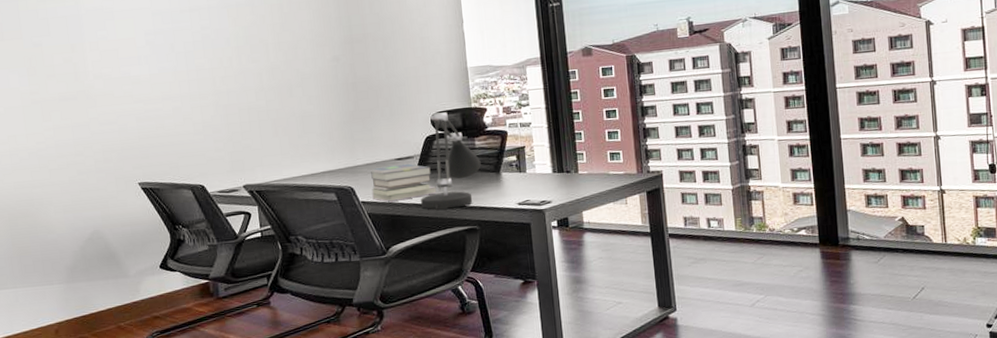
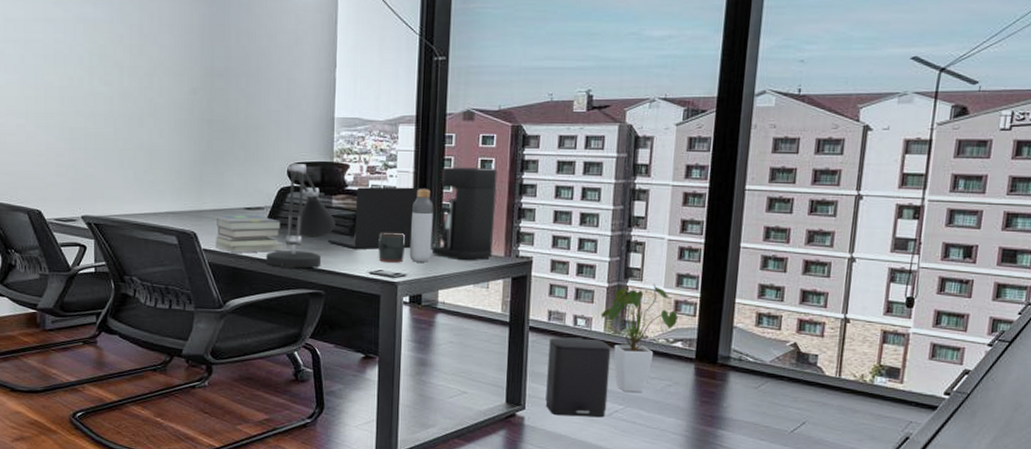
laptop: none [475,120,561,185] -> present [327,187,429,250]
mug: none [522,163,547,192] -> present [378,232,406,263]
bottle: none [548,121,572,189] -> present [409,189,434,262]
coffee maker: none [570,95,627,181] -> present [431,167,498,260]
pedal bin: none [688,237,749,313] -> present [545,337,612,418]
house plant: none [730,181,798,282] -> present [600,284,678,392]

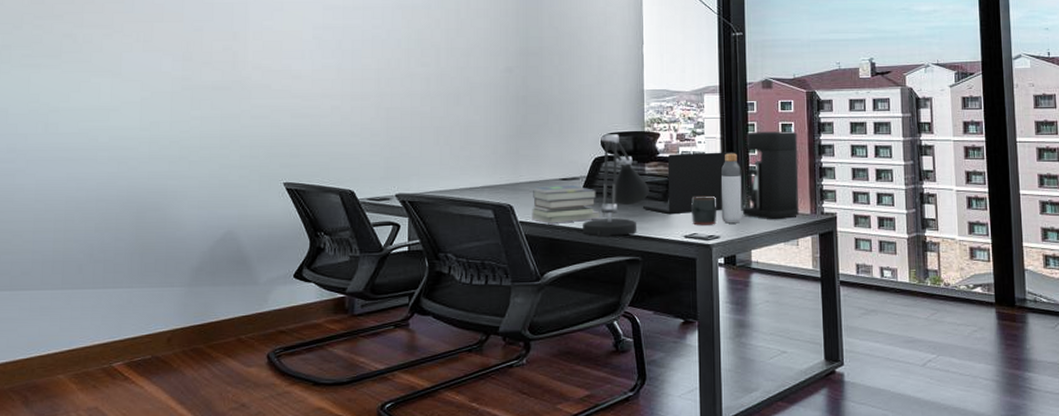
pedal bin: present [545,337,612,418] -> none [860,289,921,370]
house plant: present [600,284,678,392] -> none [904,233,974,340]

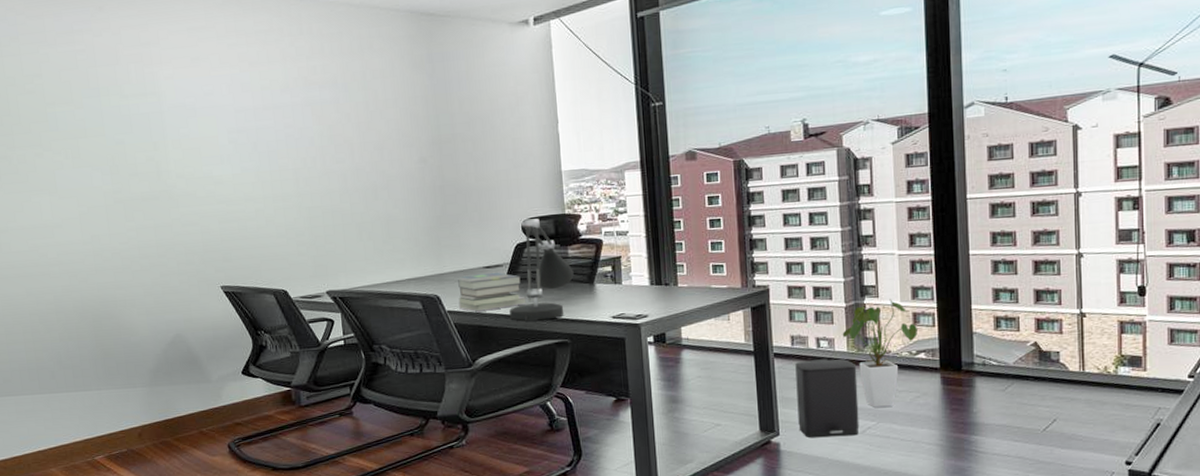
laptop: present [642,152,736,215] -> none [568,229,661,297]
mug: present [691,195,717,225] -> none [617,275,644,305]
bottle: present [720,153,742,224] -> none [646,230,670,302]
coffee maker: present [742,131,800,219] -> none [670,203,730,295]
pedal bin: none [860,289,921,370] -> present [795,359,860,438]
house plant: none [904,233,974,340] -> present [842,299,917,407]

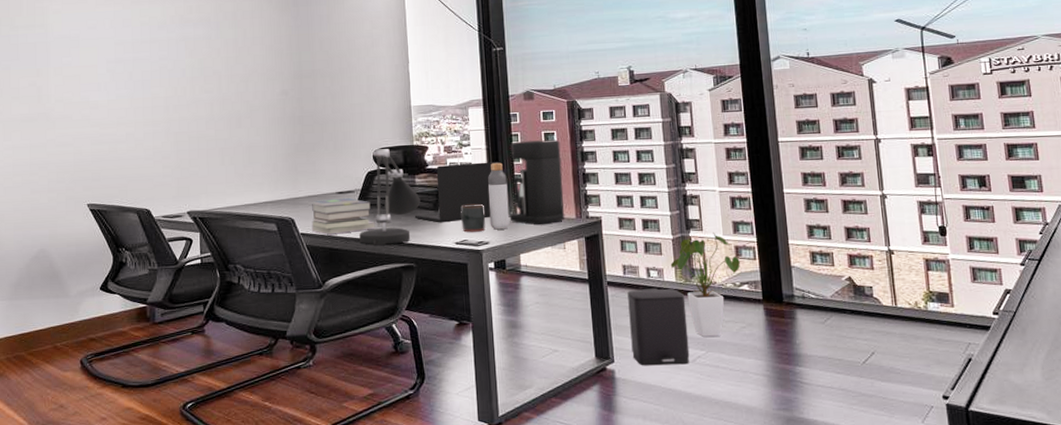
laptop: none [568,229,661,297] -> present [414,161,501,223]
mug: none [617,275,644,305] -> present [460,203,486,232]
bottle: none [646,230,670,302] -> present [488,162,510,230]
coffee maker: none [670,203,730,295] -> present [509,139,565,224]

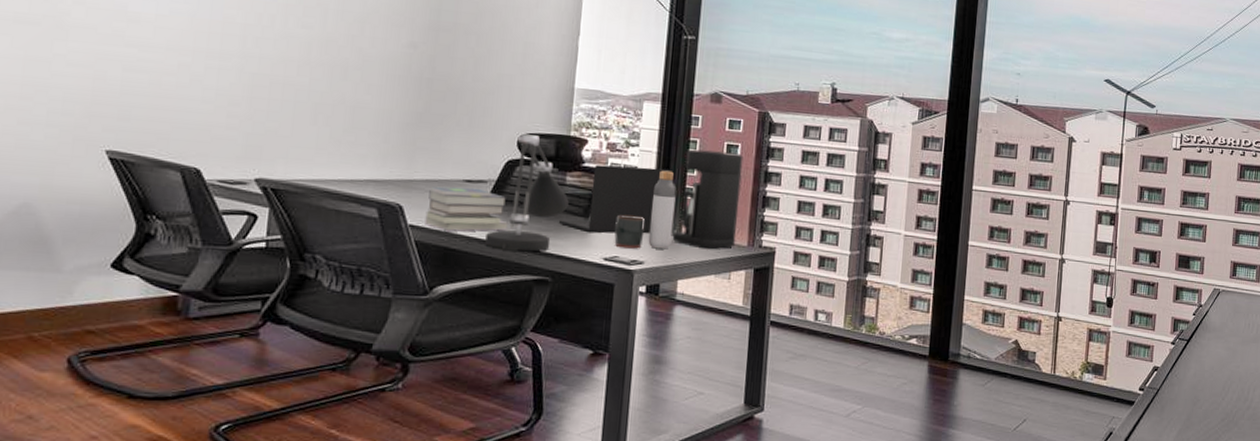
pedal bin: present [627,288,690,366] -> none [784,333,851,419]
house plant: present [670,232,740,337] -> none [841,279,913,391]

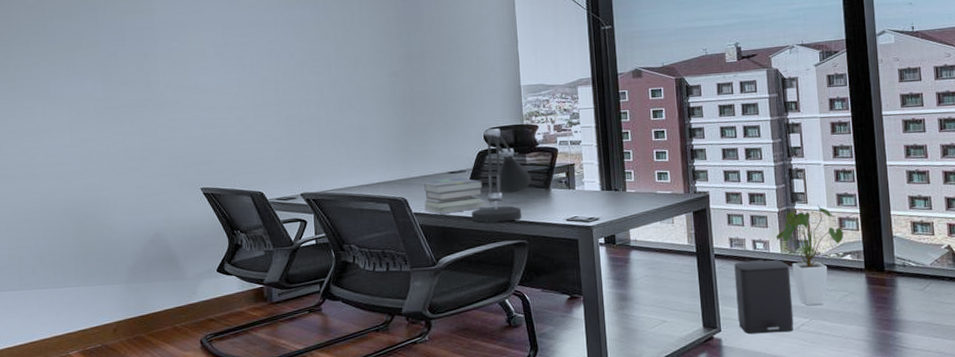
laptop: present [558,164,672,233] -> none [525,139,611,201]
mug: present [614,214,645,249] -> none [571,181,596,209]
bottle: present [648,170,677,250] -> none [597,140,619,206]
coffee maker: present [672,149,743,249] -> none [619,116,674,200]
pedal bin: none [784,333,851,419] -> present [734,260,794,334]
house plant: none [841,279,913,391] -> present [776,205,844,305]

